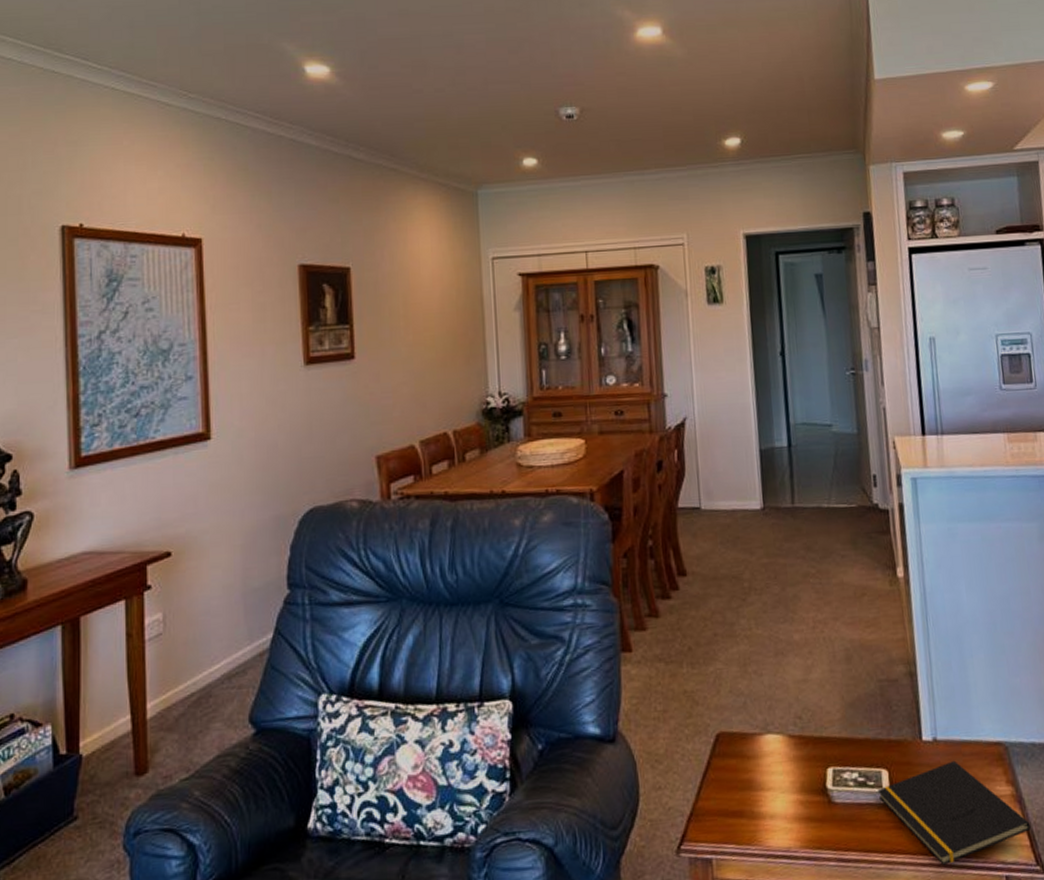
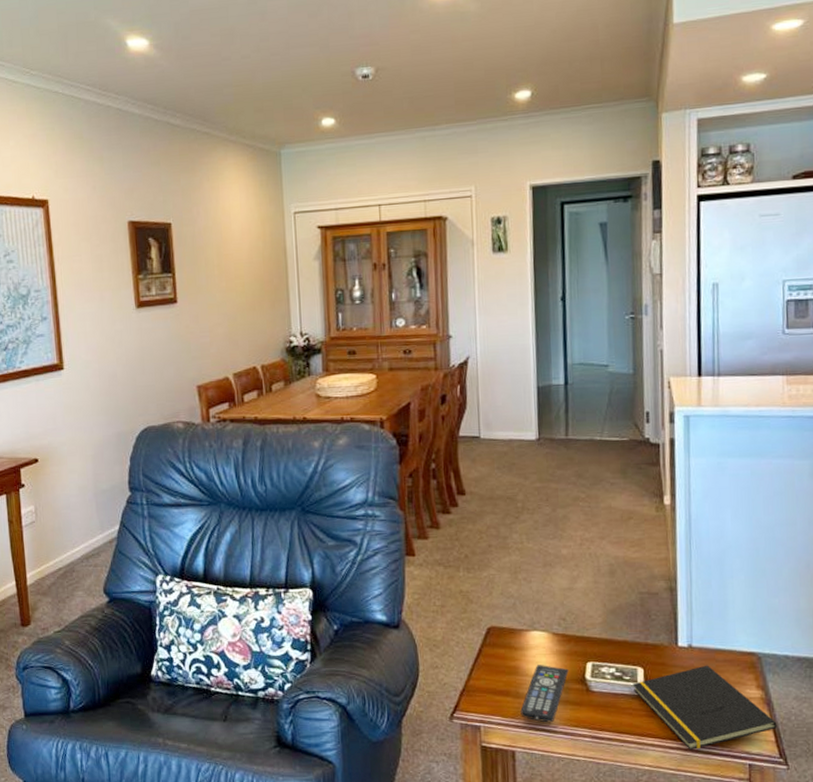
remote control: none [756,775,808,847] -> present [520,665,569,723]

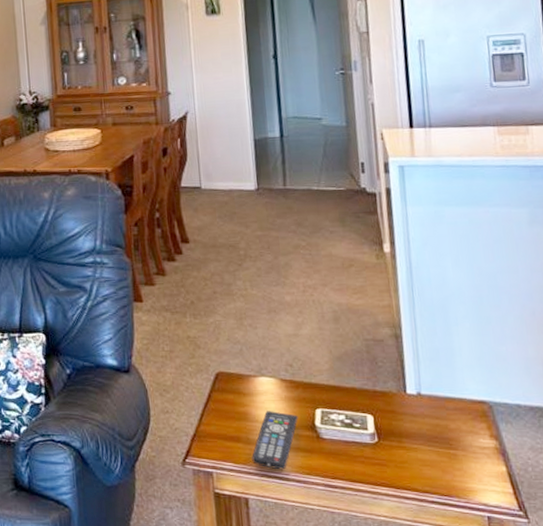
notepad: present [632,665,777,751] -> none [363,413,514,501]

